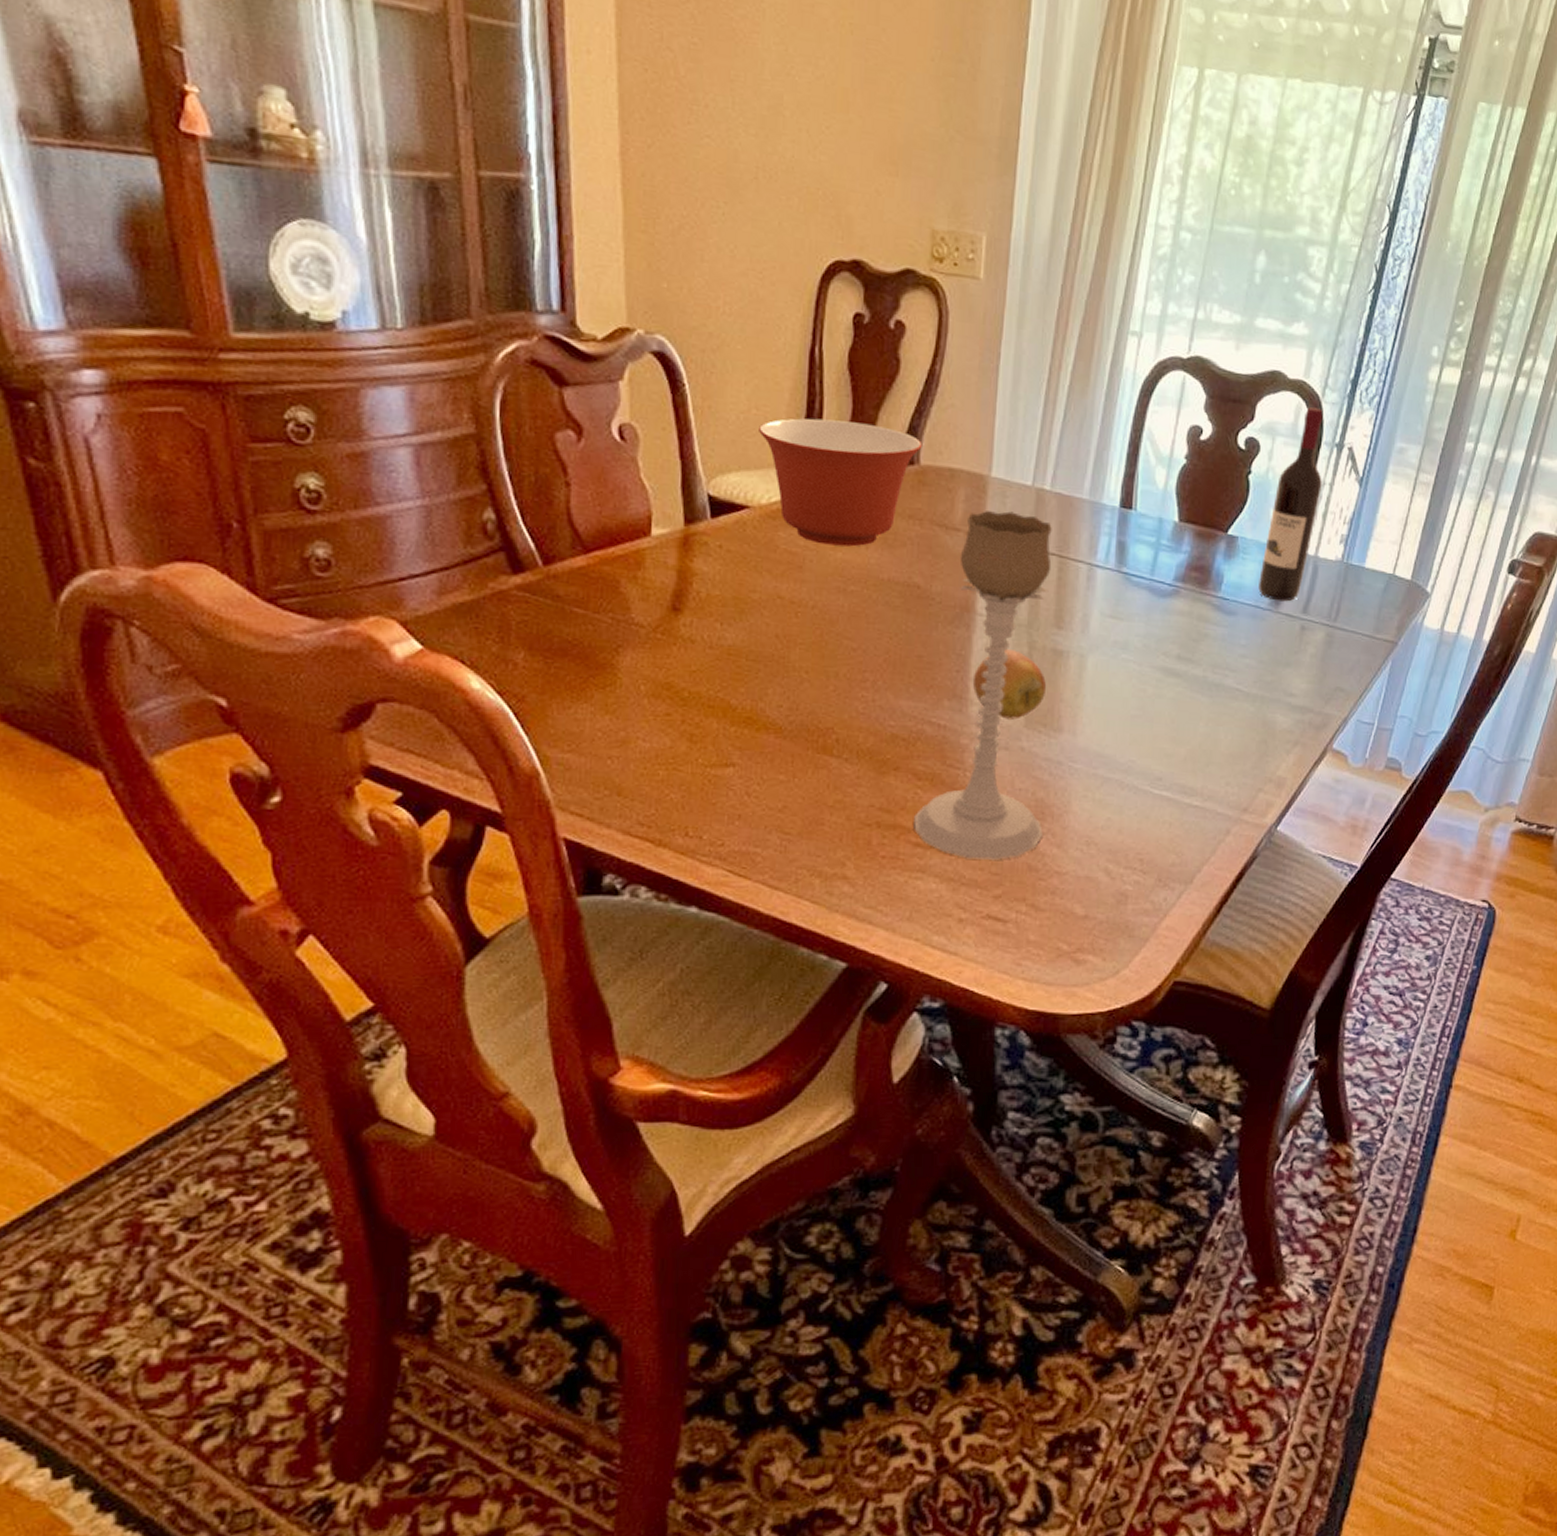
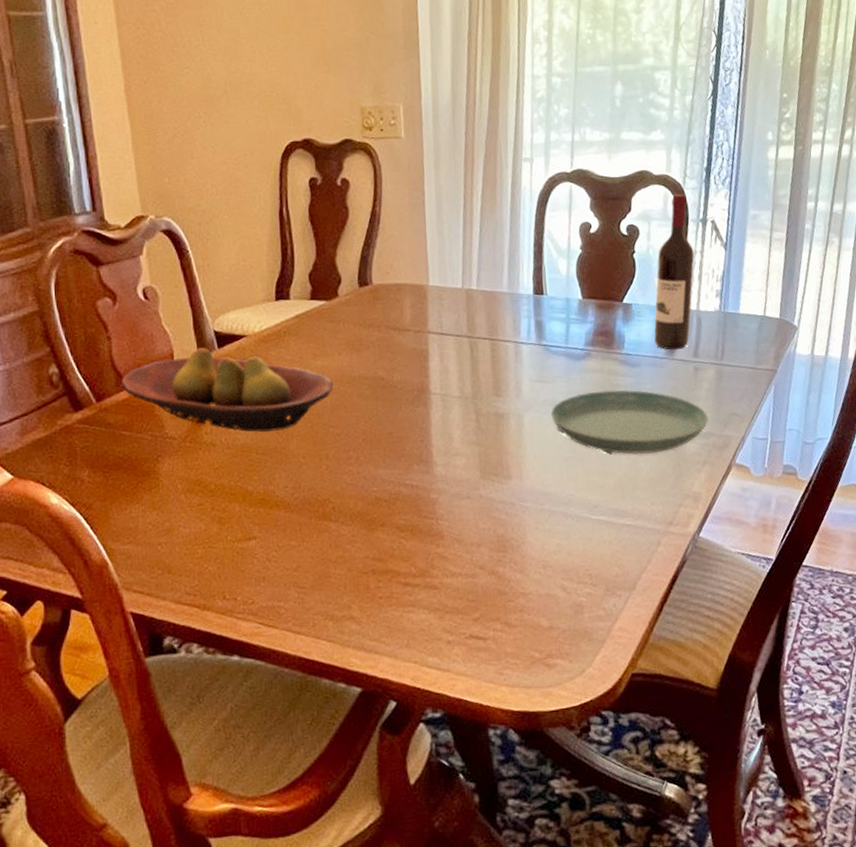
fruit bowl: none [579,513,854,634] -> present [122,347,333,432]
mixing bowl: present [759,418,923,547] -> none [247,259,373,357]
candle holder: present [914,509,1052,860] -> none [401,310,507,591]
apple: present [972,649,1047,720] -> none [434,418,495,474]
saucer: none [1121,638,1309,724] -> present [551,389,709,455]

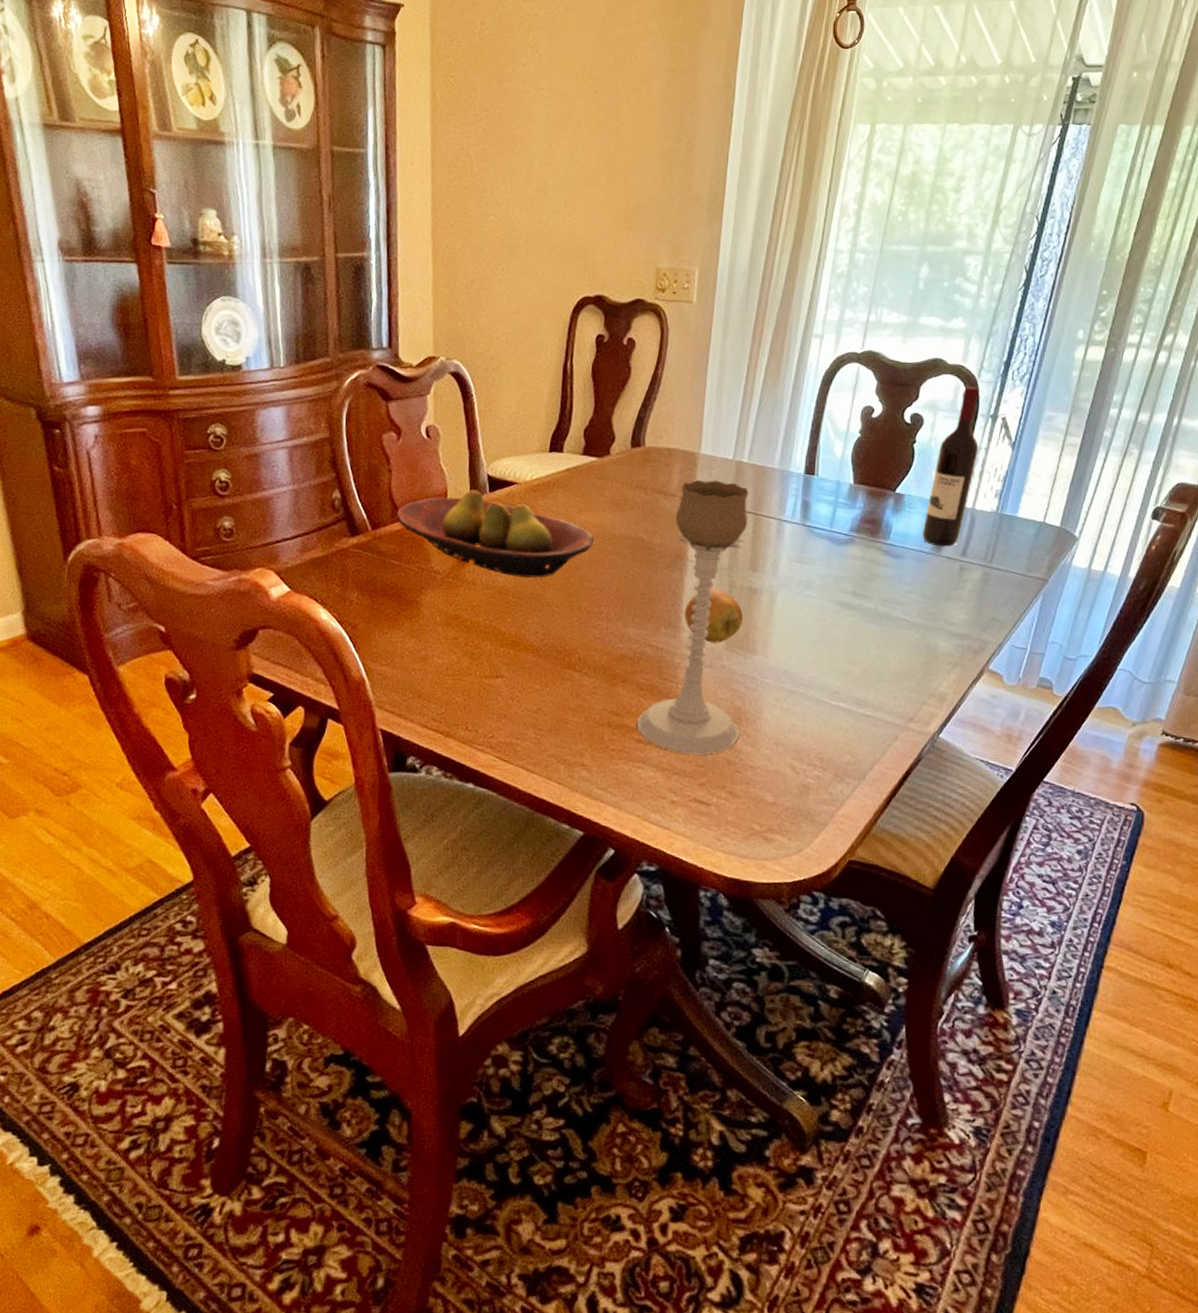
candle holder: none [401,310,507,591] -> present [637,479,749,755]
apple: none [434,418,495,474] -> present [684,588,744,643]
saucer: present [551,389,709,455] -> none [805,578,968,648]

